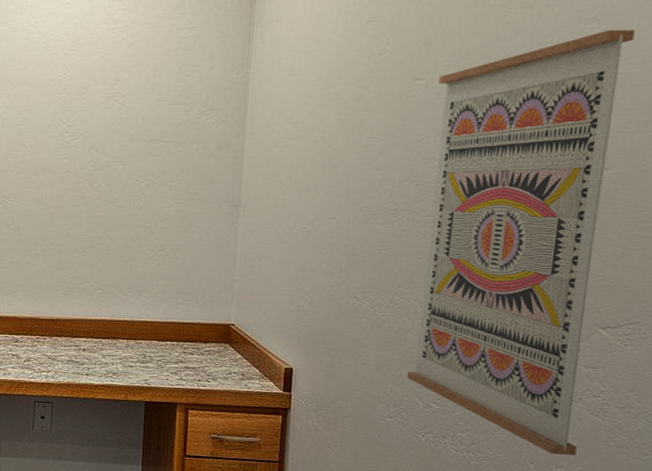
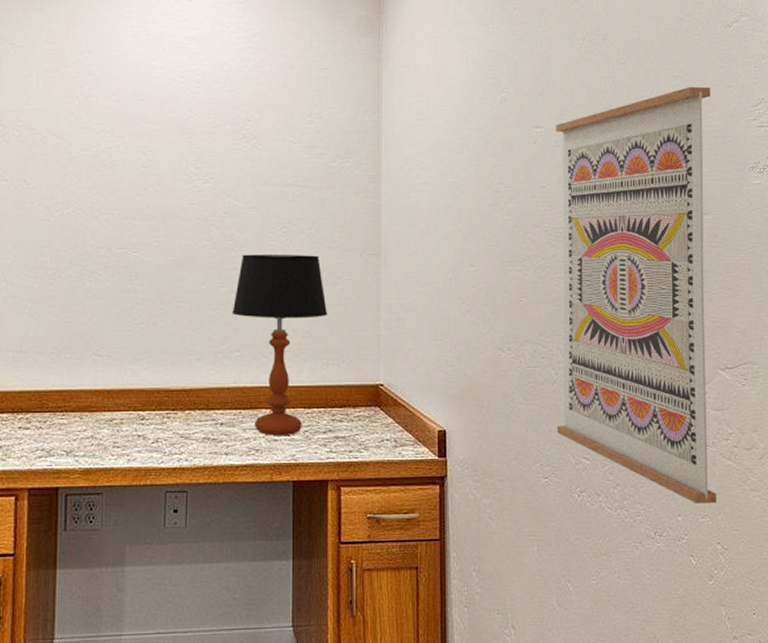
table lamp: none [96,204,185,363] -> present [232,254,328,435]

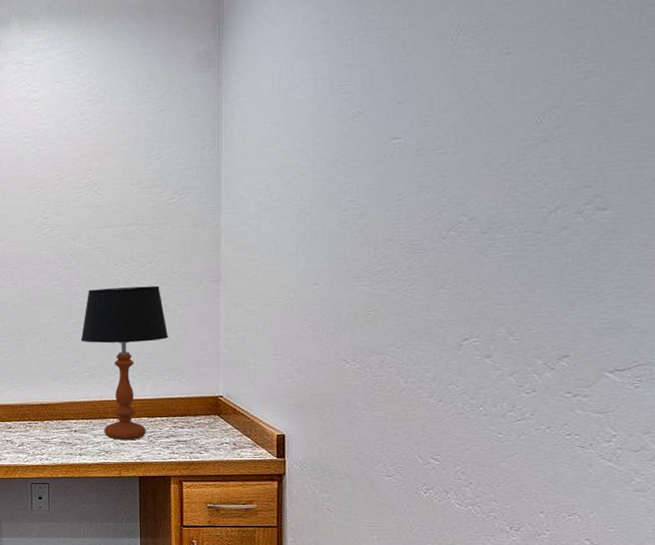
wall art: present [556,87,717,503] -> none [403,65,627,502]

